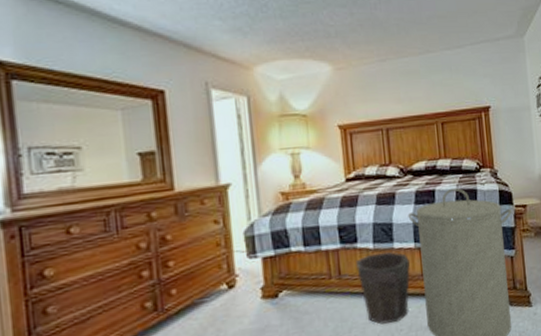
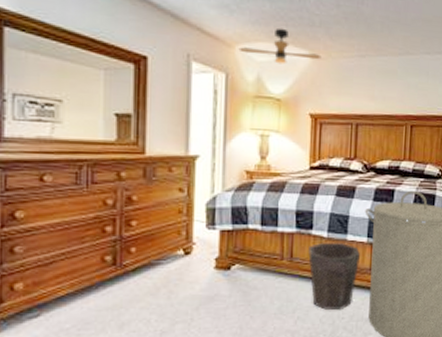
ceiling fan: none [257,43,342,80] -> present [238,27,322,64]

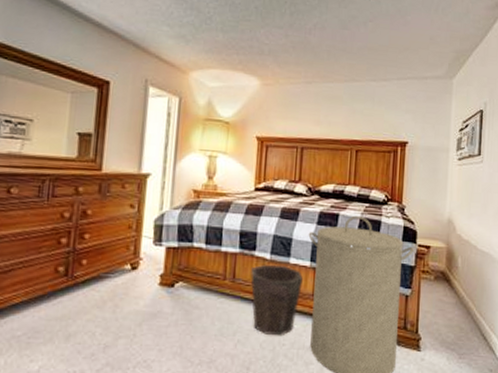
ceiling fan: present [238,27,322,64] -> none [192,56,269,90]

